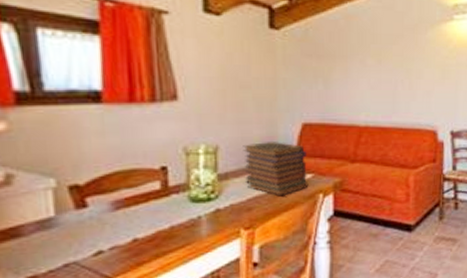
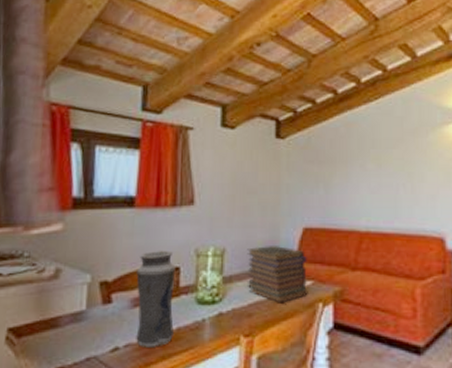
vase: none [114,149,167,248] -> present [136,250,176,347]

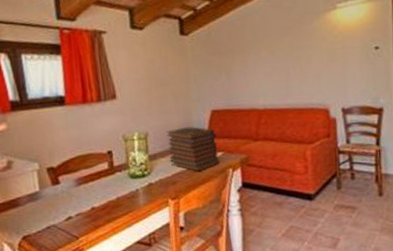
vase: present [136,250,176,347] -> none [76,138,115,215]

